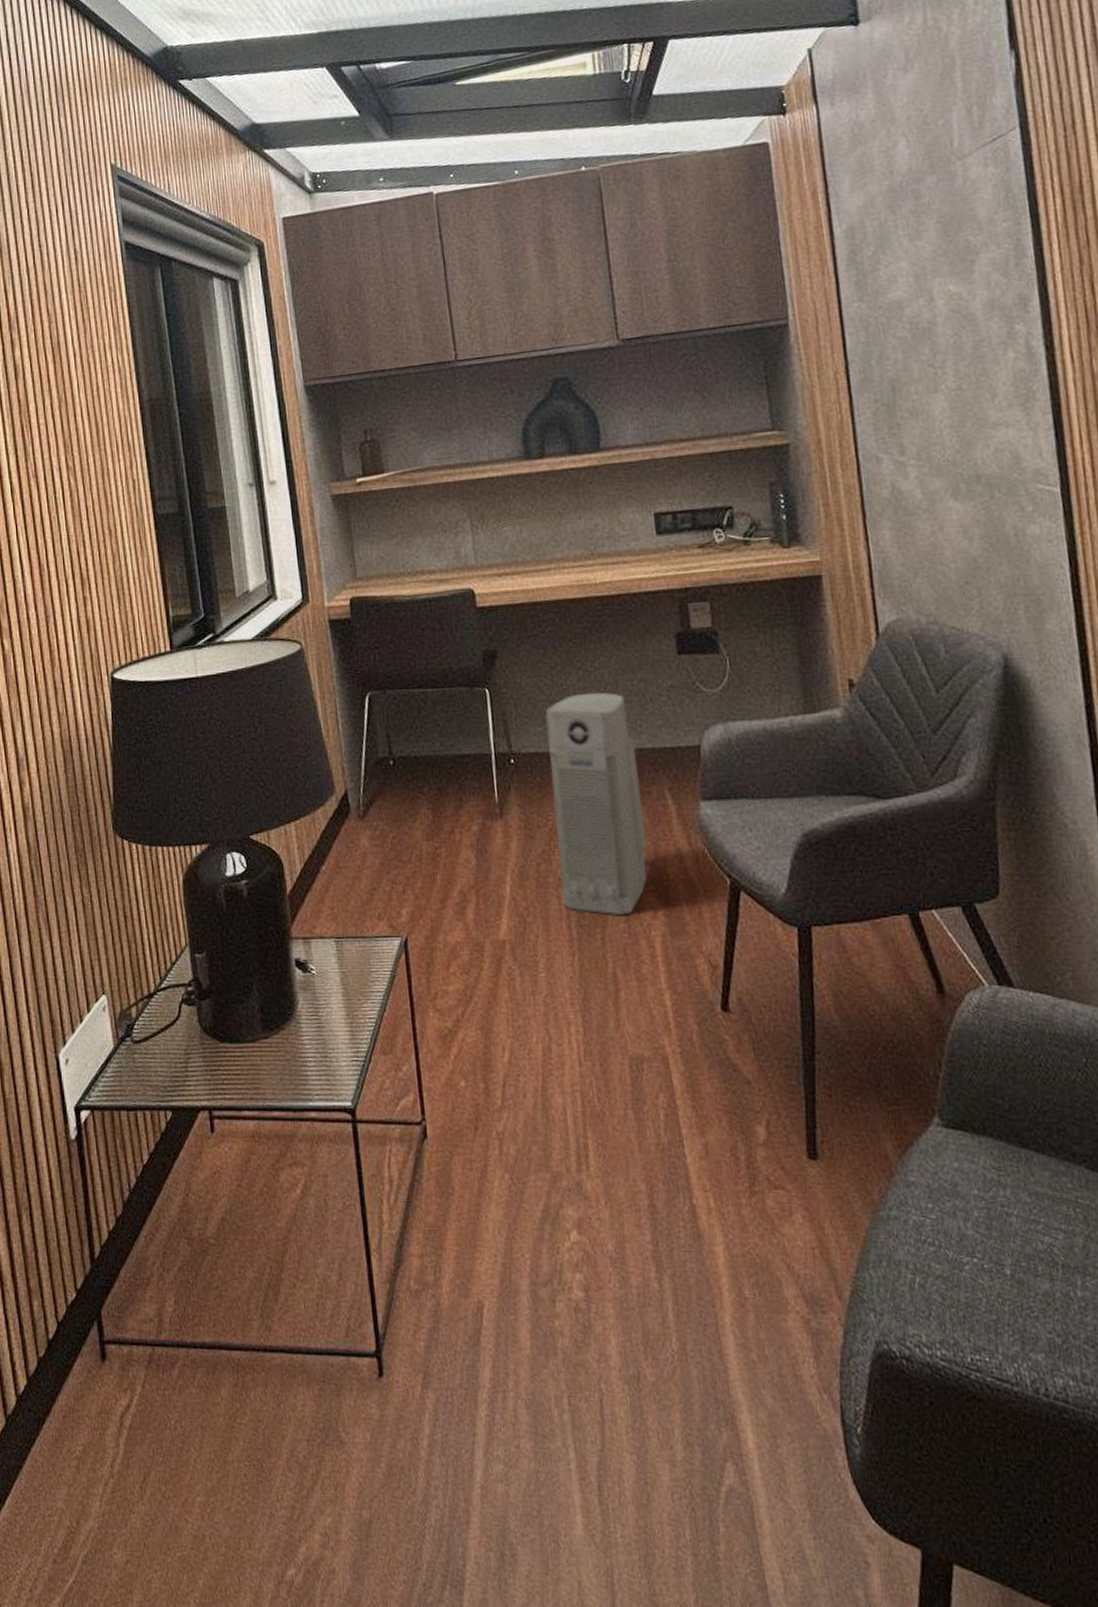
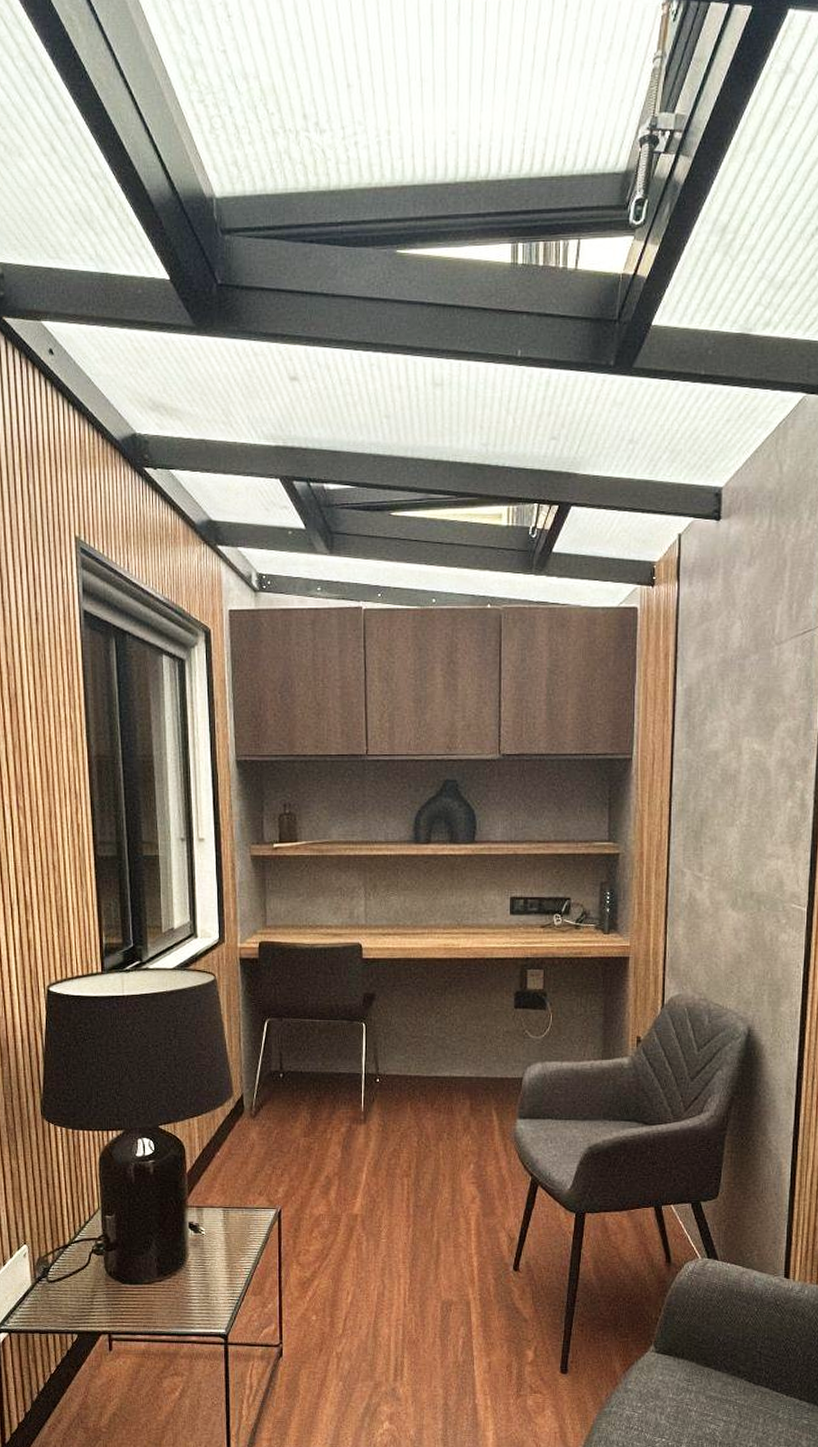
air purifier: present [545,692,647,916] -> none [404,1032,473,1200]

